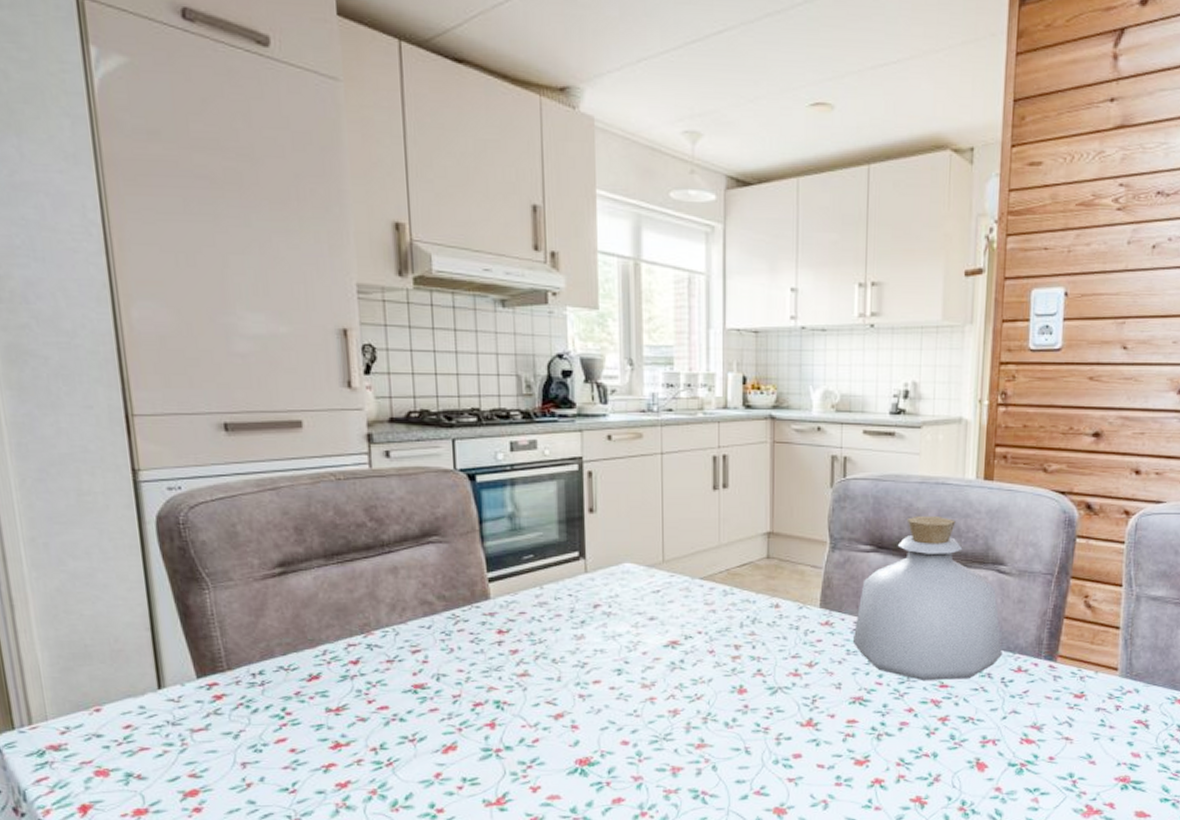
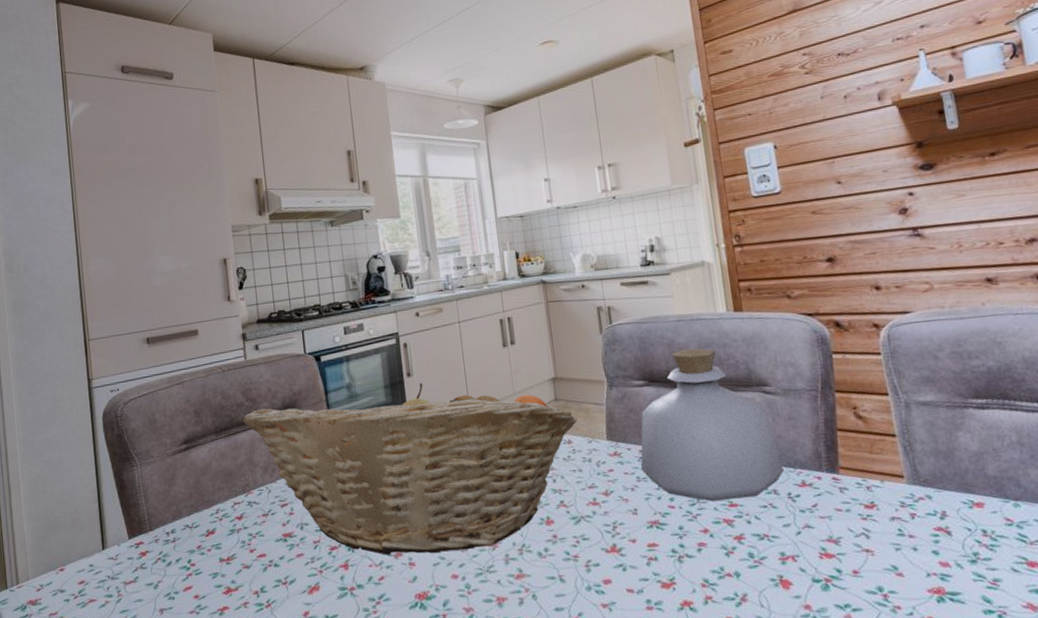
fruit basket: none [363,522,789,717] -> present [242,383,577,555]

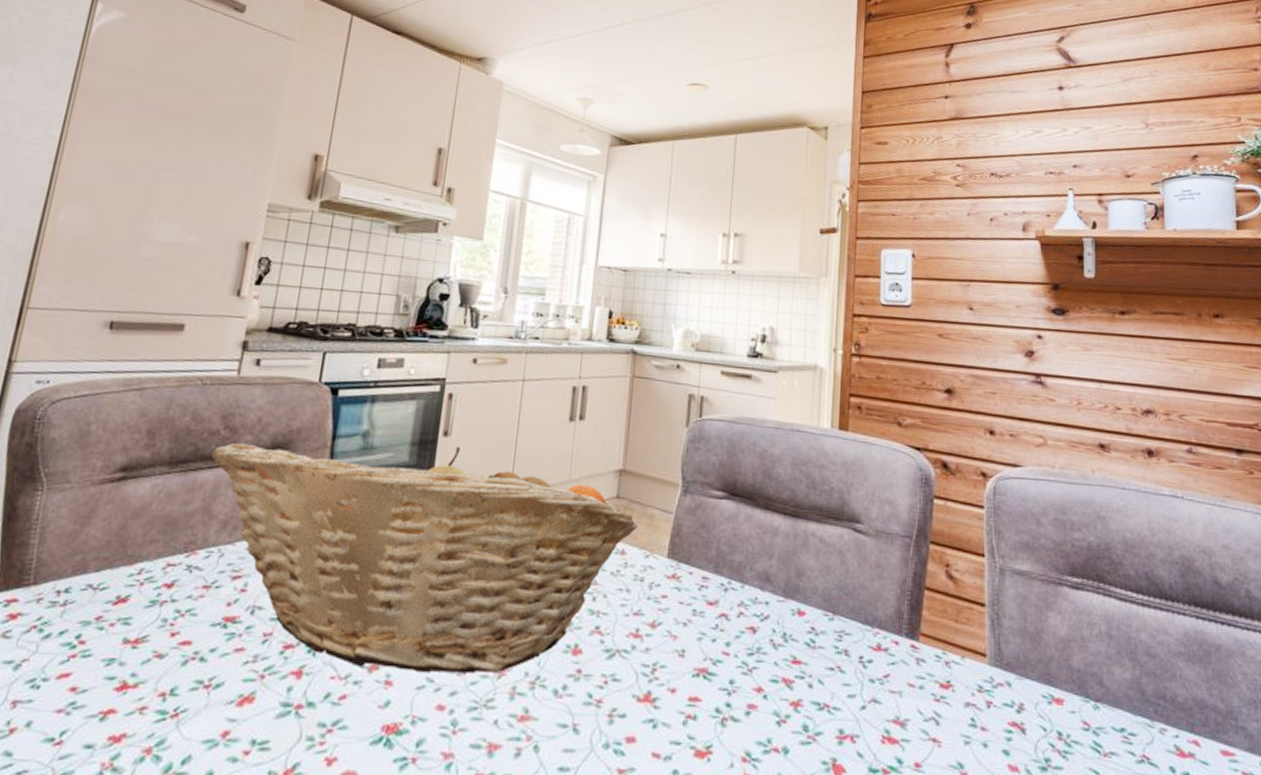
bottle: present [640,347,784,501] -> none [699,462,860,656]

